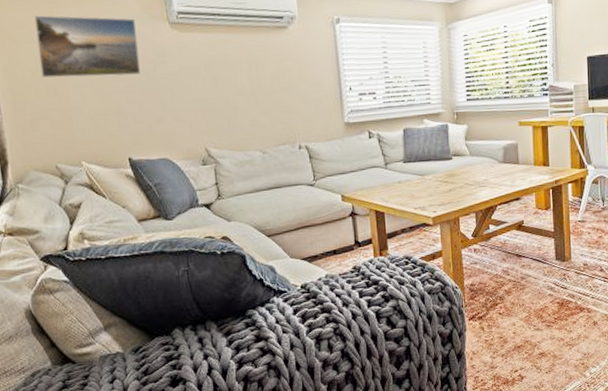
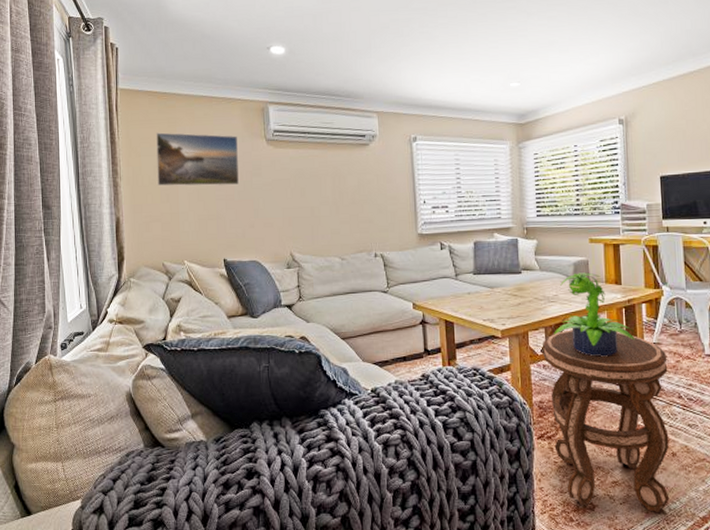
side table: none [473,212,591,377] -> present [543,329,670,512]
potted plant: none [484,155,561,238] -> present [554,272,635,357]

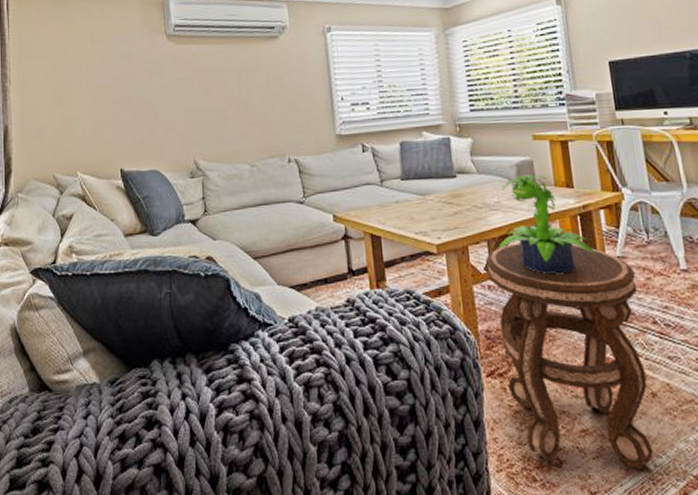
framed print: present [156,132,239,186] -> none [49,31,138,90]

